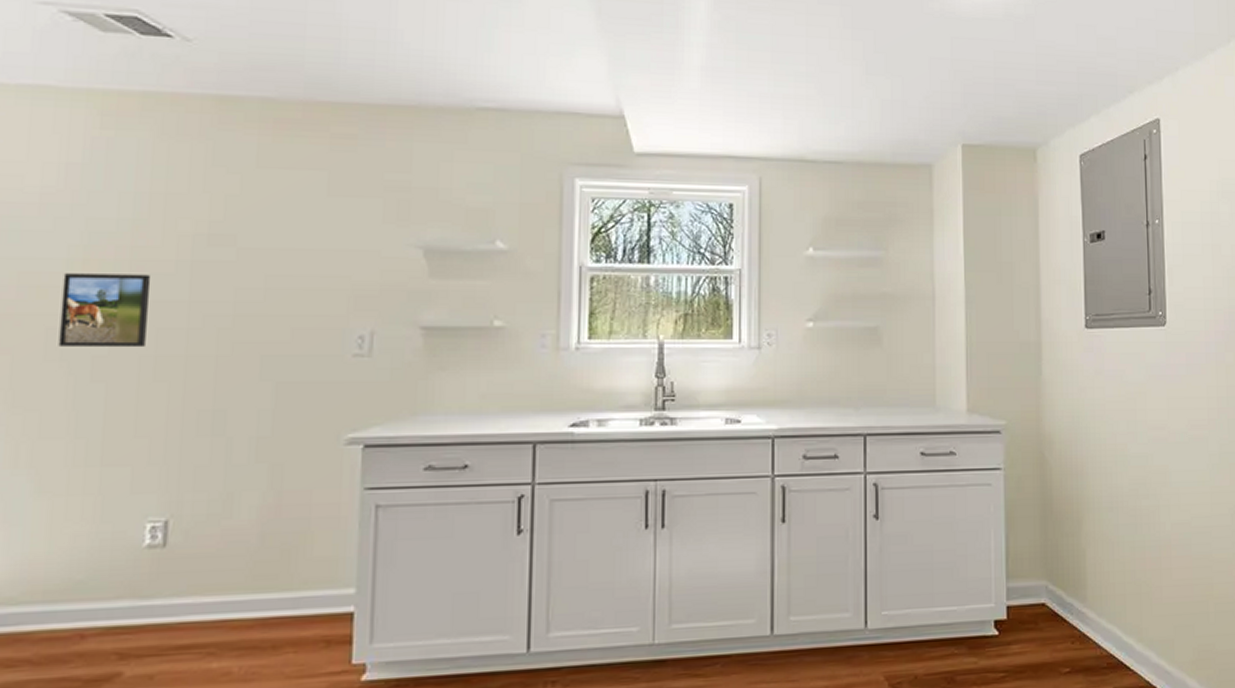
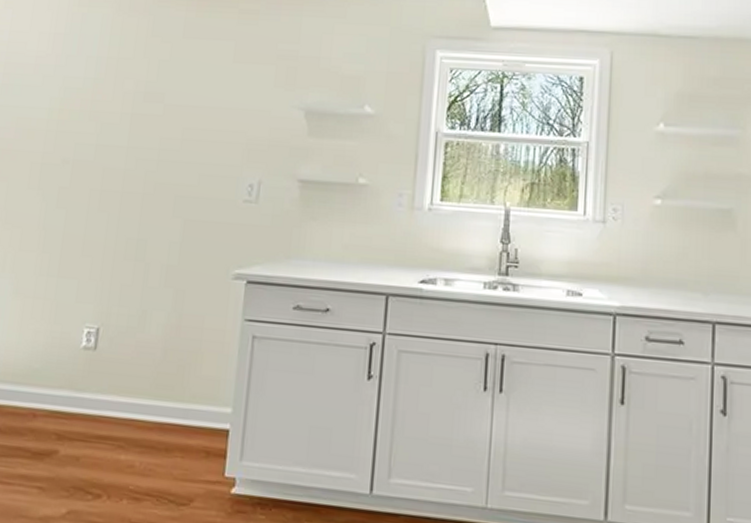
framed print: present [58,273,151,348] -> none [38,120,103,183]

